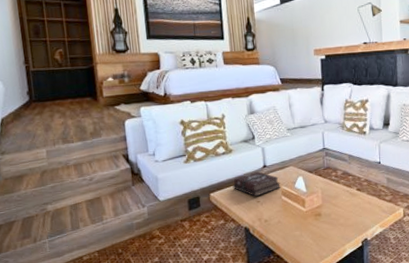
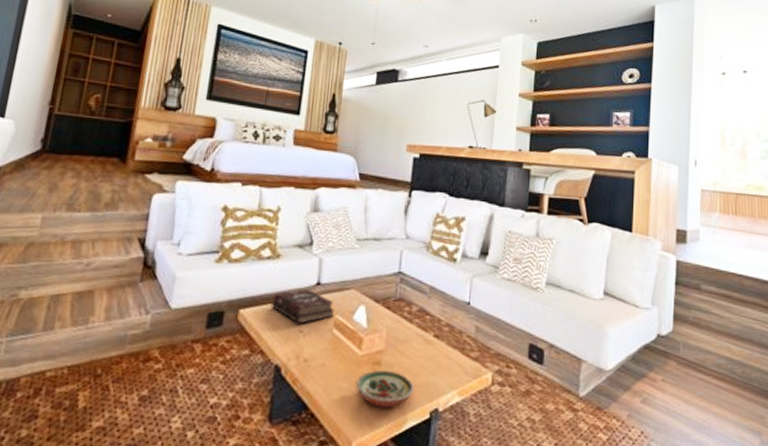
decorative bowl: none [305,218,348,244] -> present [356,369,414,408]

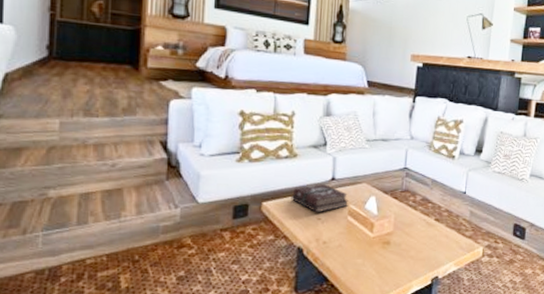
decorative bowl: present [356,369,414,408] -> none [369,248,418,277]

